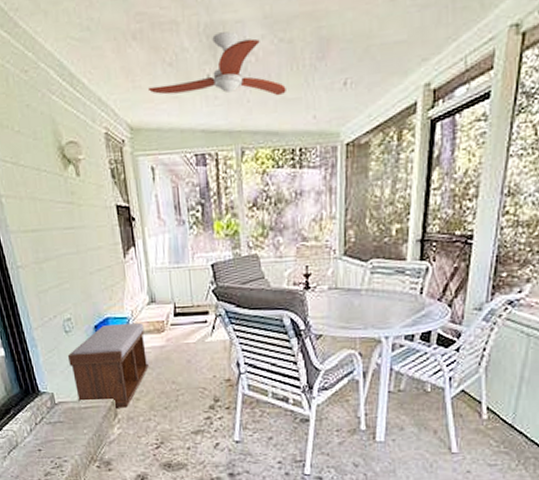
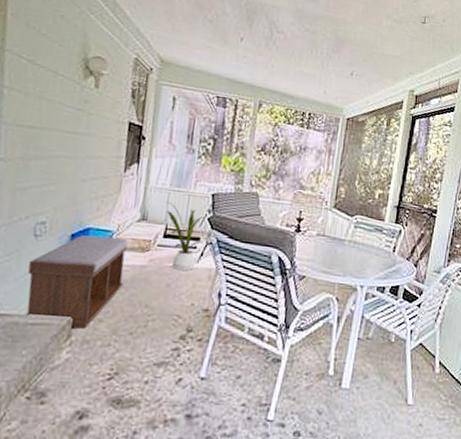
ceiling fan: present [147,31,286,96] -> none [185,10,305,70]
house plant: none [170,281,214,346] -> present [167,202,204,271]

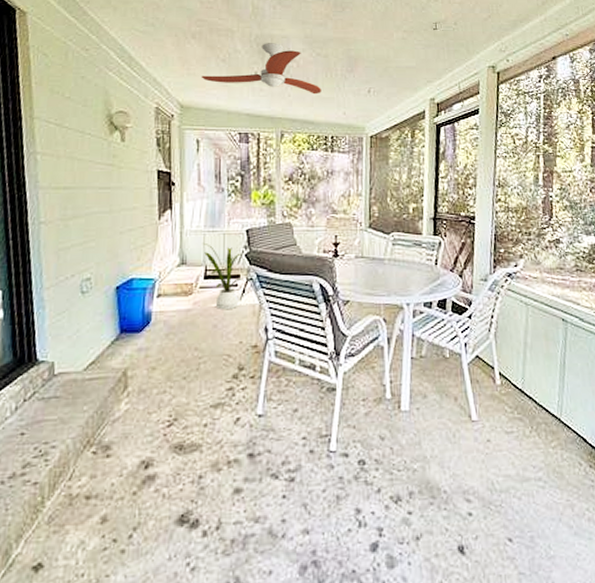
bench: present [26,235,128,329] -> none [79,285,171,379]
ceiling fan: none [185,10,305,70] -> present [201,43,321,95]

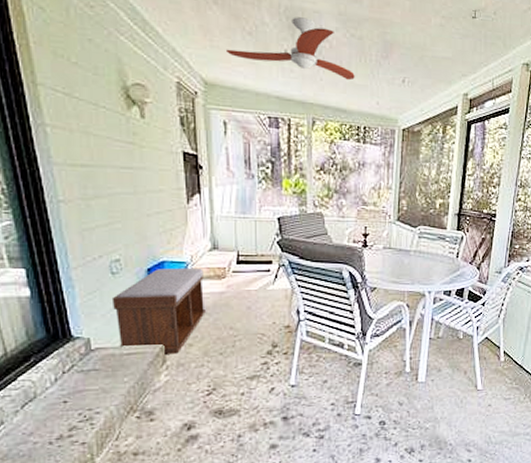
bench: none [79,285,171,379] -> present [111,269,205,354]
house plant: present [203,244,245,310] -> none [235,230,277,294]

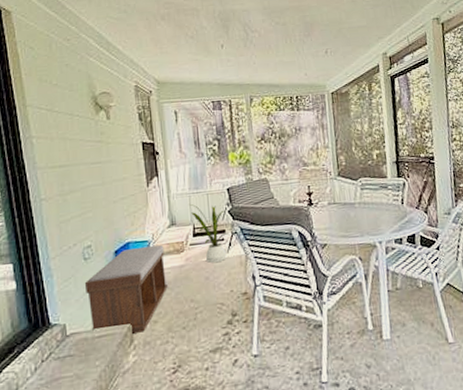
ceiling fan: present [225,17,355,81] -> none [173,16,283,60]
house plant: none [235,230,277,294] -> present [189,204,230,264]

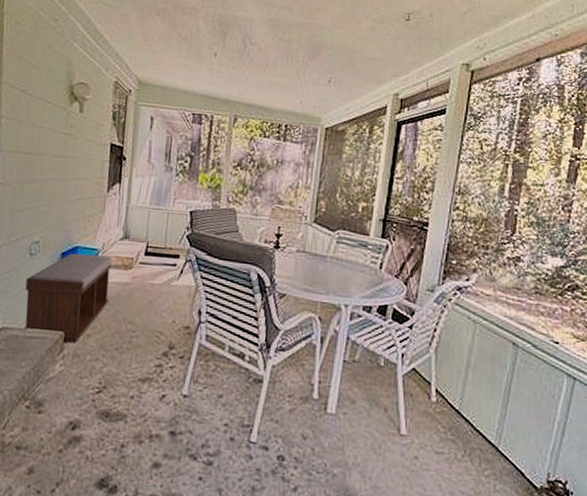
house plant: present [189,204,230,264] -> none [147,220,184,289]

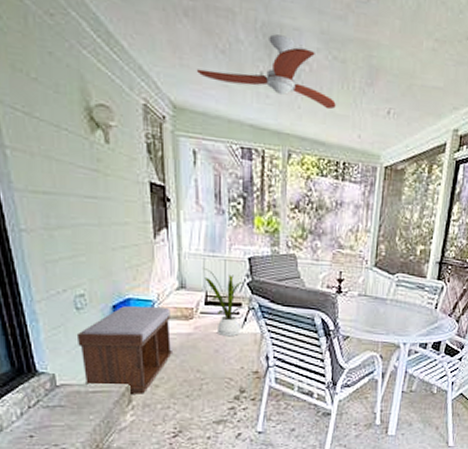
house plant: none [147,220,184,289] -> present [203,268,247,337]
ceiling fan: none [161,24,280,81] -> present [196,34,336,110]

